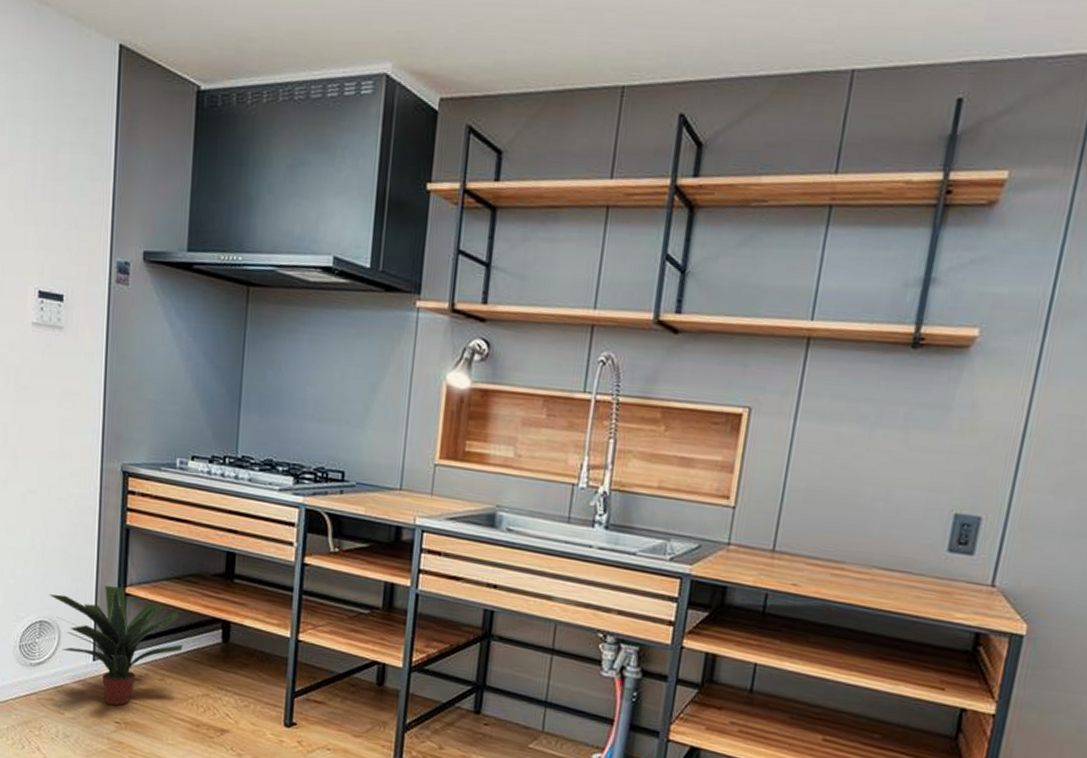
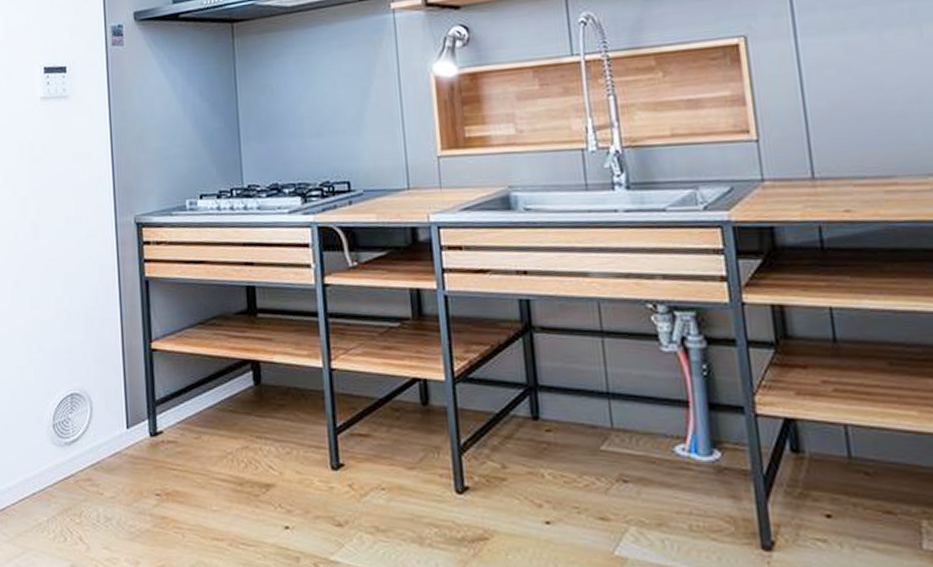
potted plant: present [49,586,183,706] -> none [78,343,215,476]

